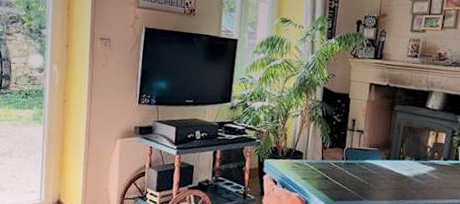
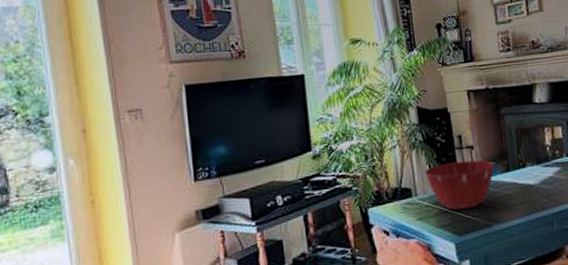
mixing bowl: none [317,139,378,182] -> present [424,160,495,210]

